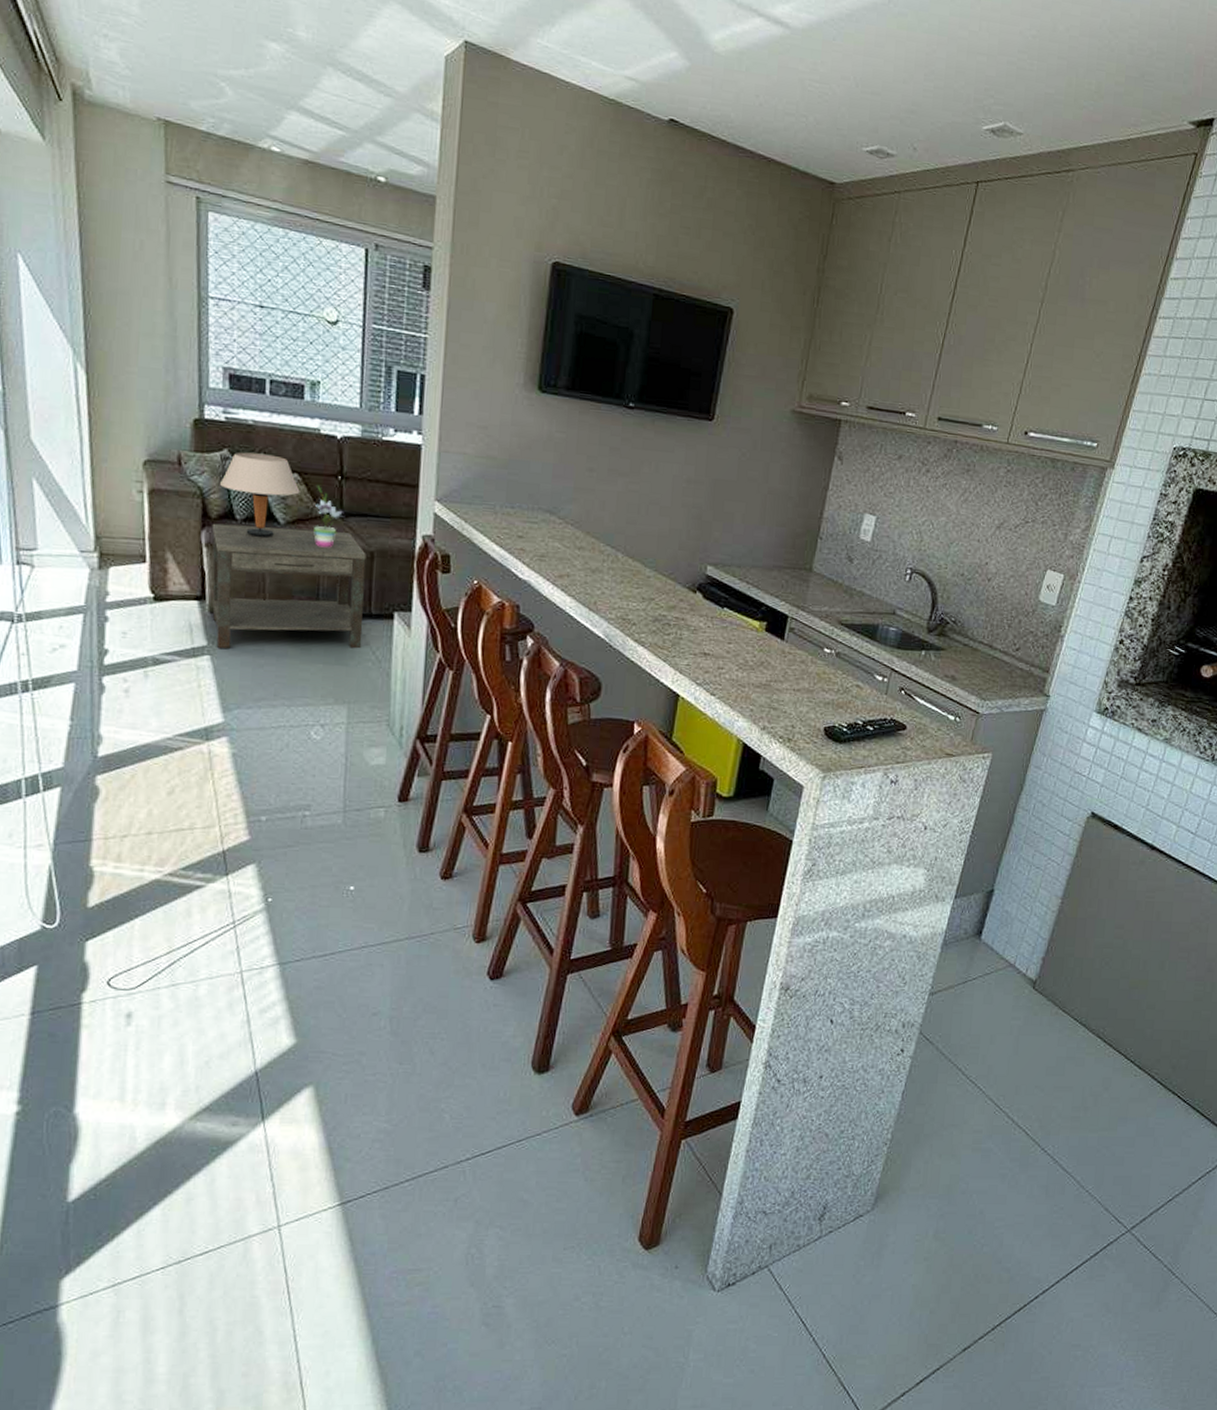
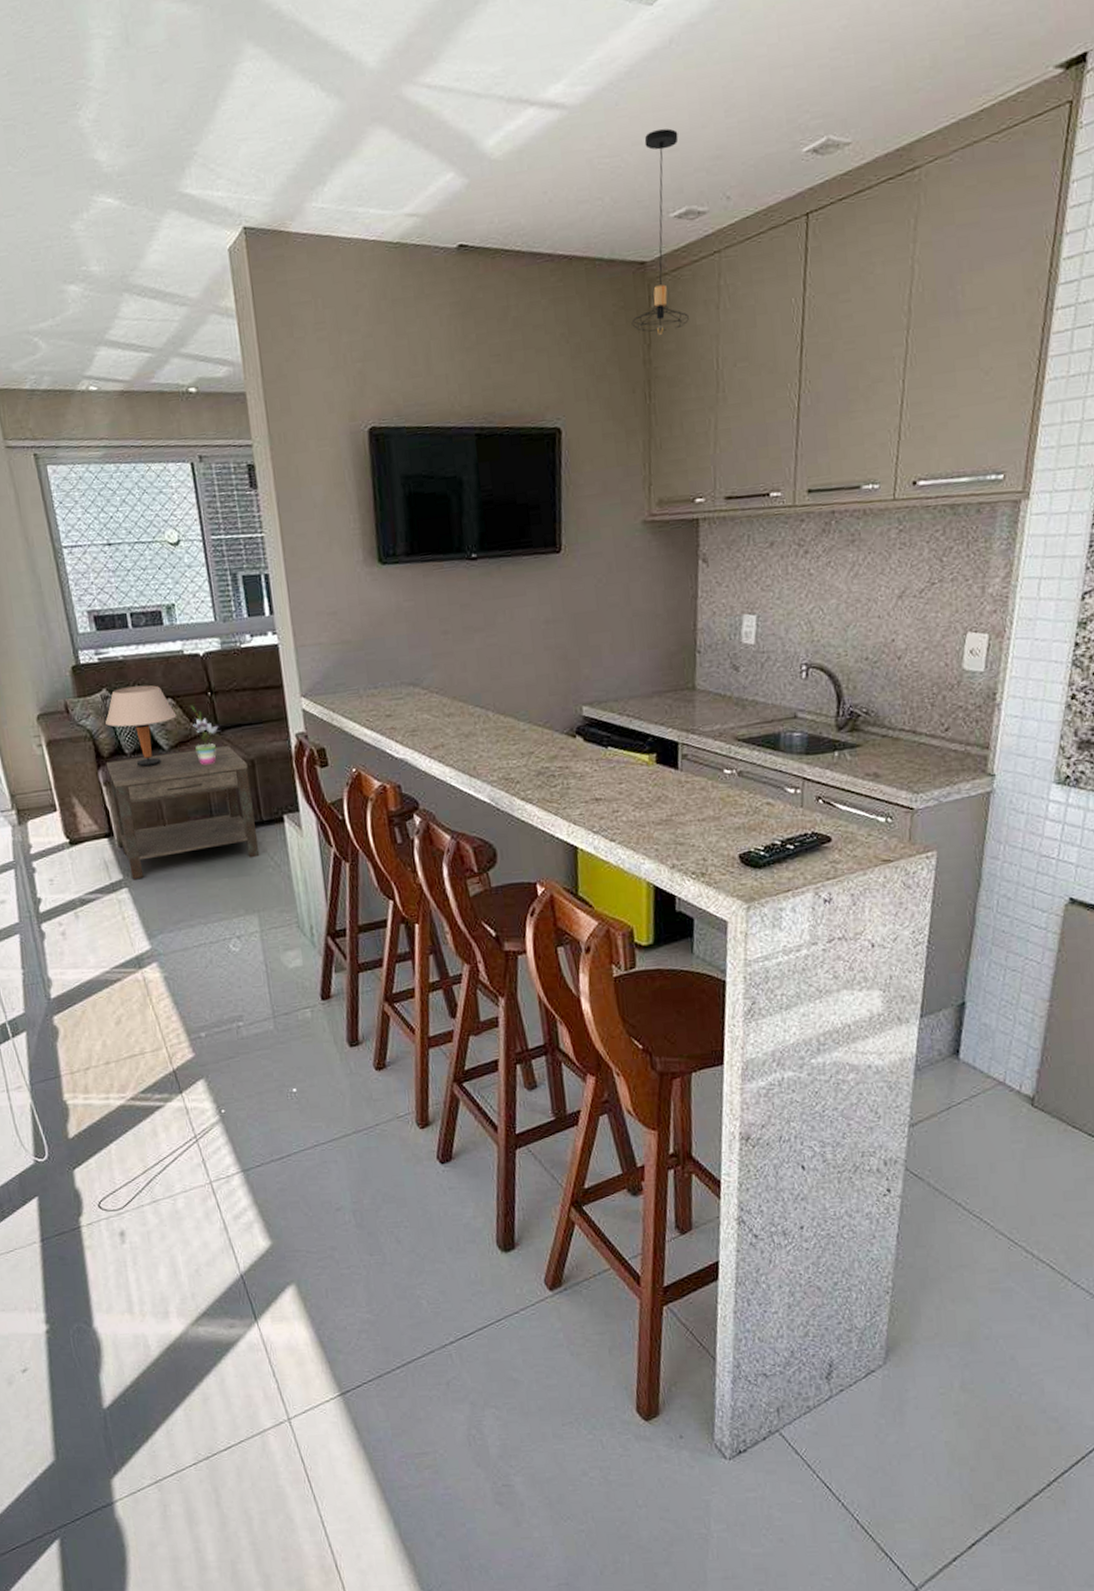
pendant light: none [813,72,882,250] -> present [631,128,689,335]

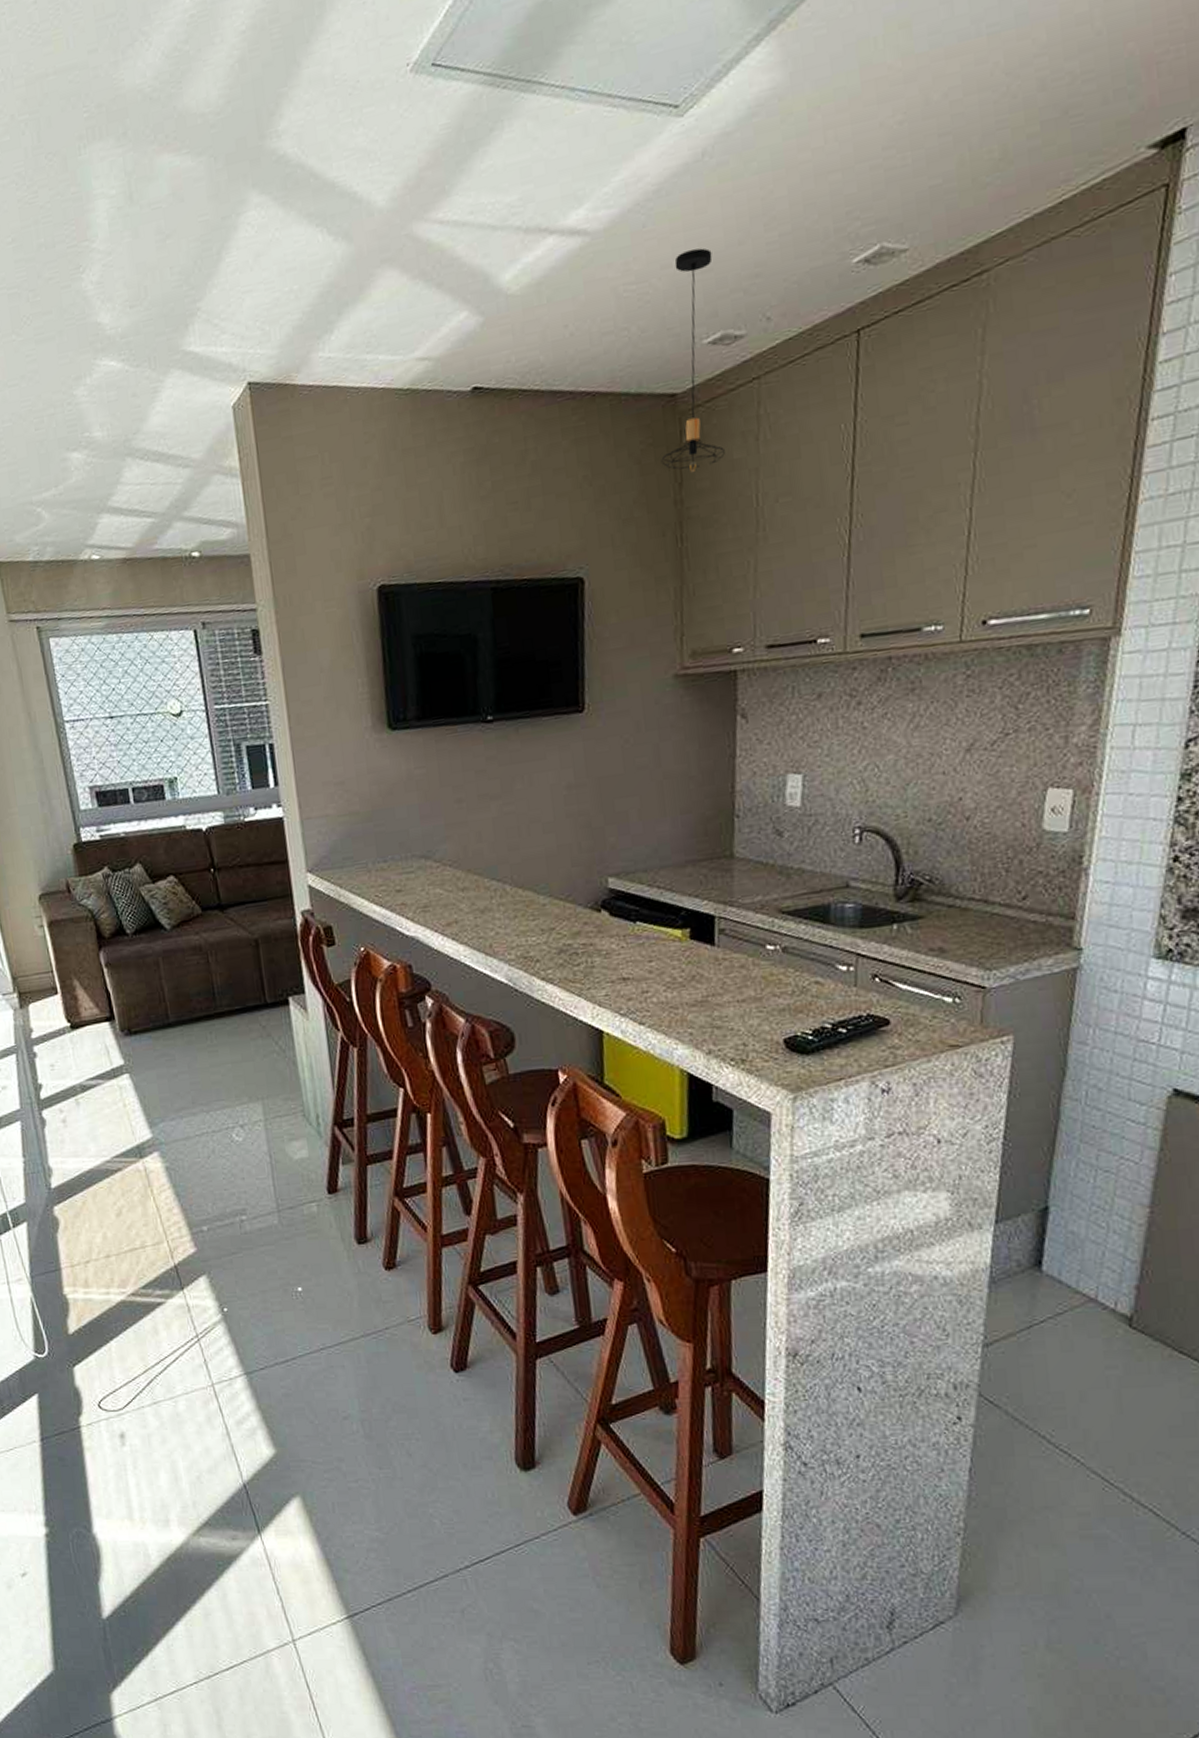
table lamp: present [105,684,177,767] -> none [107,862,179,948]
side table: present [106,746,260,879] -> none [107,925,264,1064]
potted plant: present [190,706,220,764] -> none [193,883,224,944]

